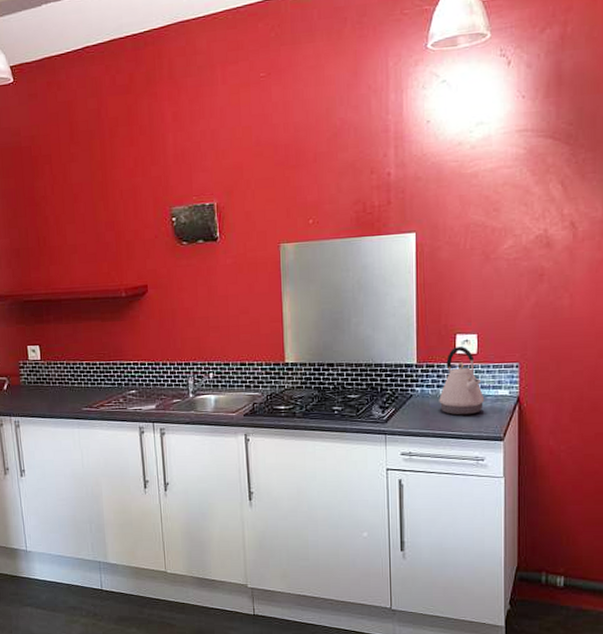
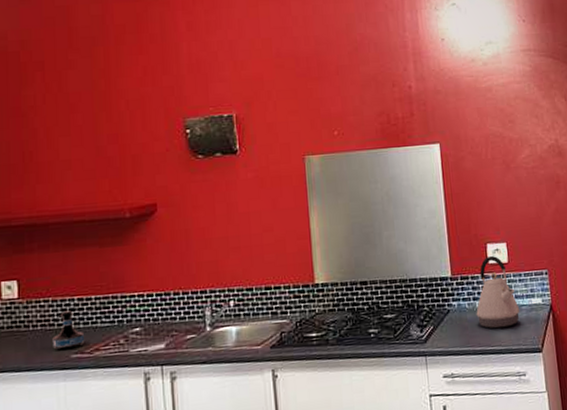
tequila bottle: none [68,372,93,404] -> present [52,310,85,351]

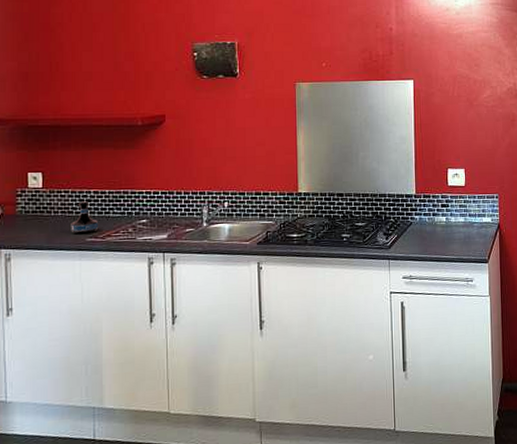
kettle: present [476,255,520,329] -> none [434,178,472,241]

